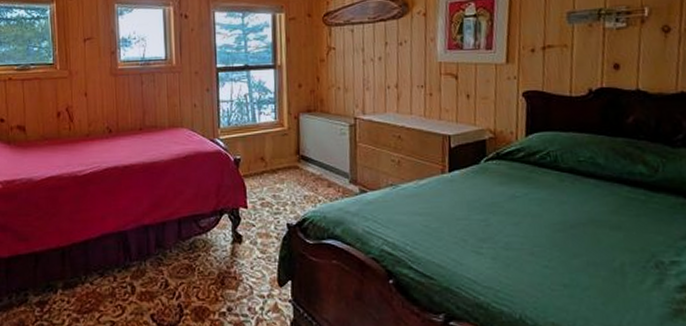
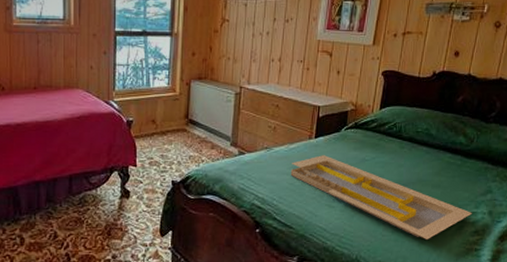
serving tray: none [423,192,673,296] -> present [290,155,472,239]

